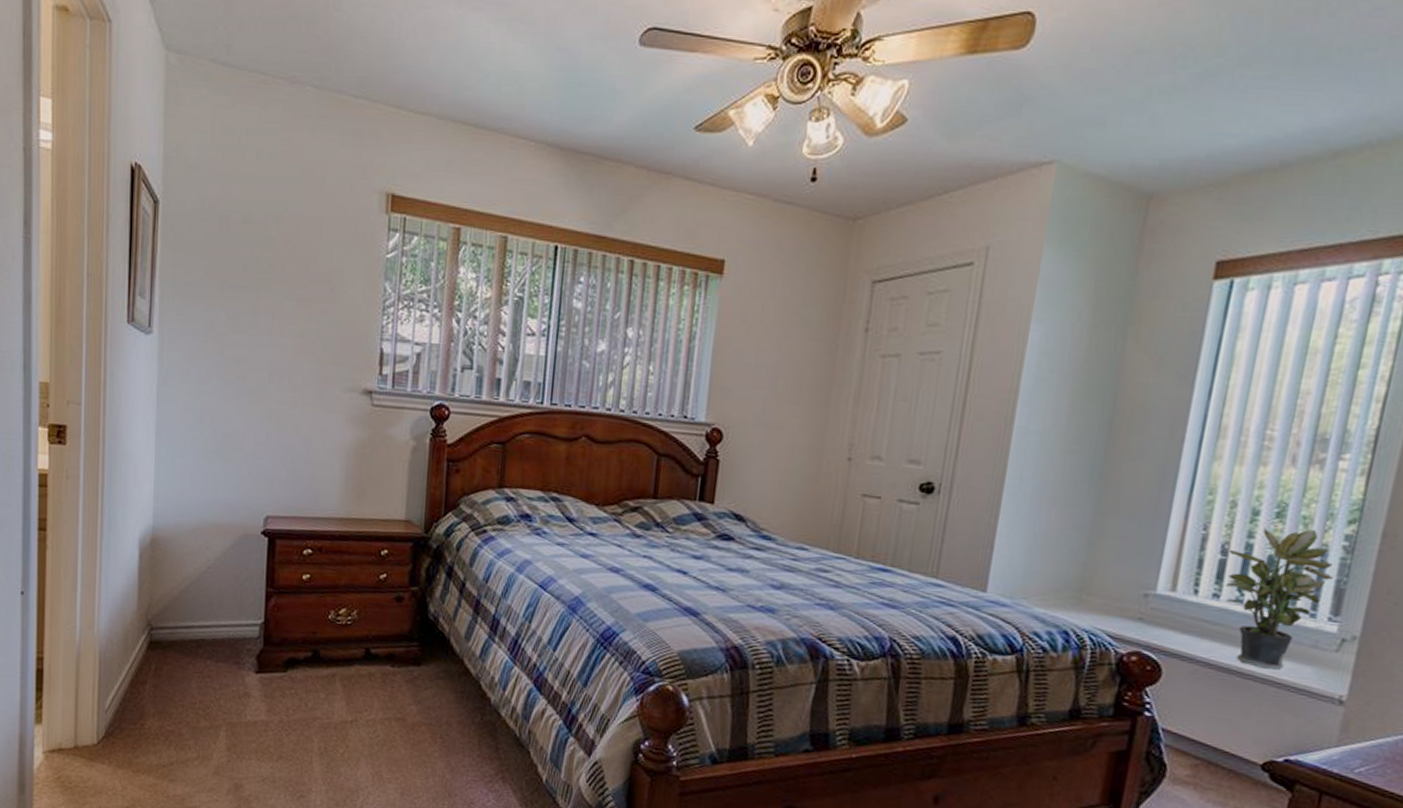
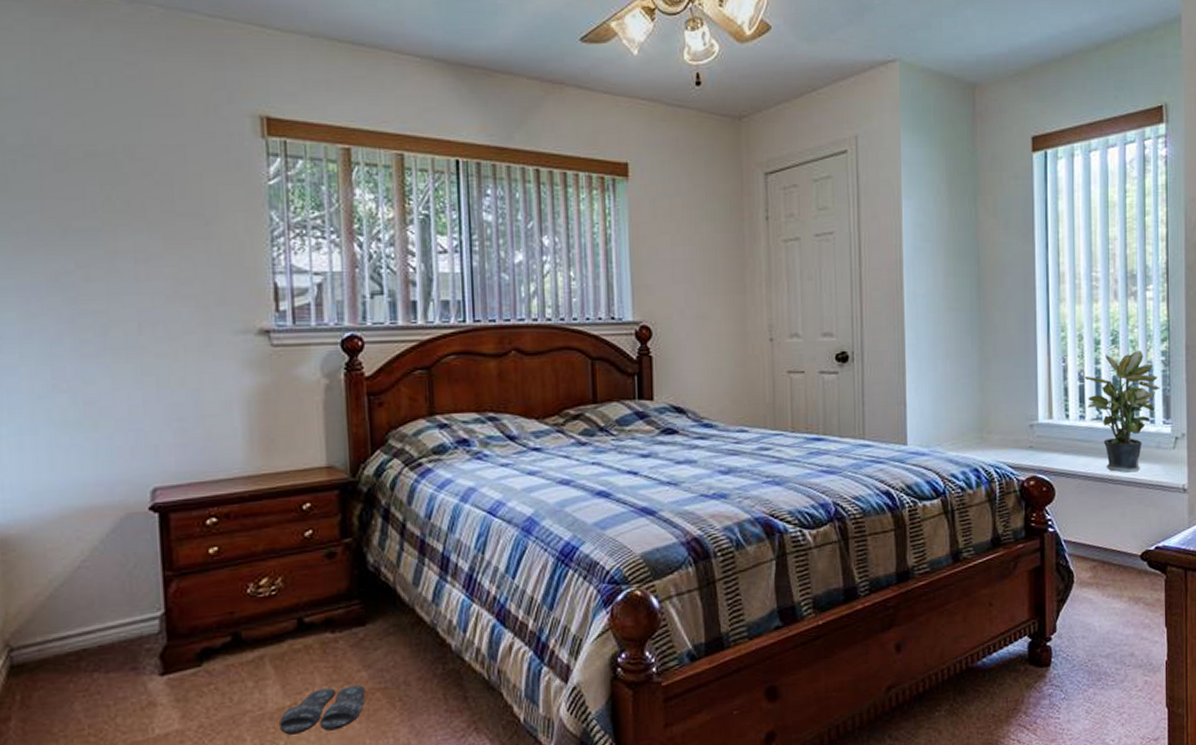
slippers: none [341,712,414,750] -> present [280,685,366,735]

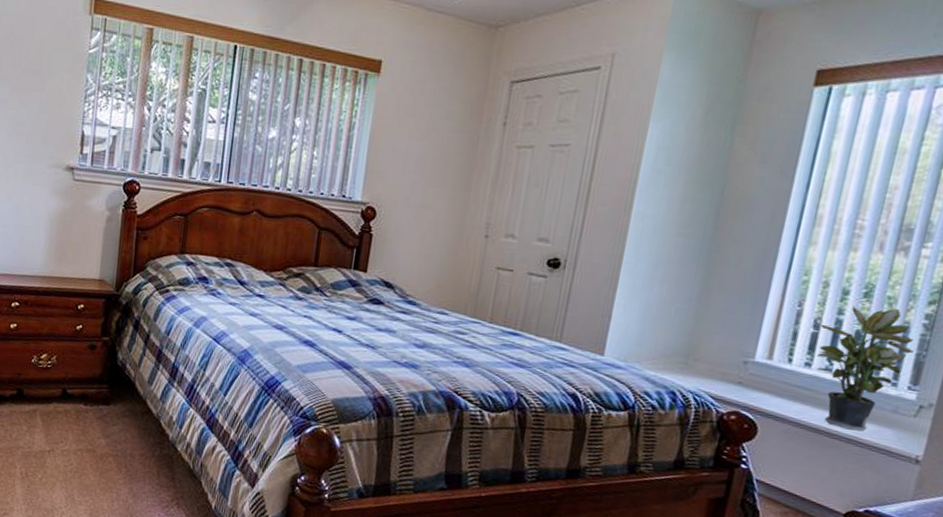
slippers: present [280,685,366,735] -> none [40,443,102,477]

